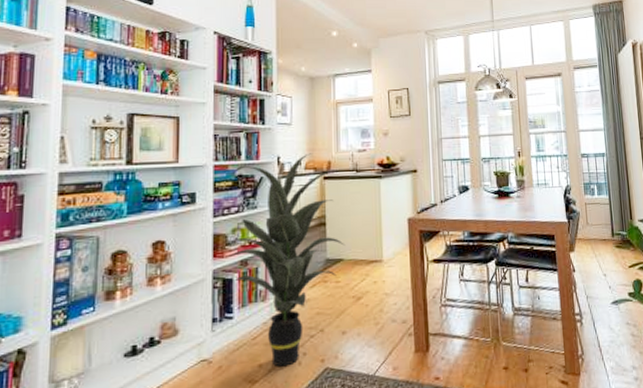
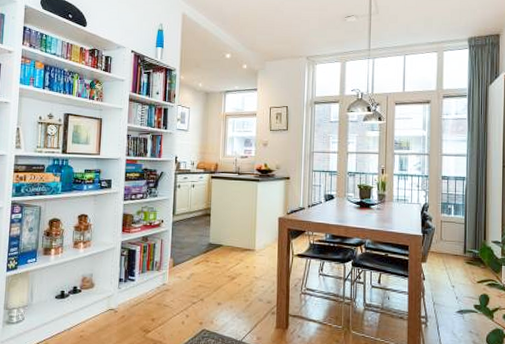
indoor plant: present [225,153,346,367] -> none [131,156,225,323]

